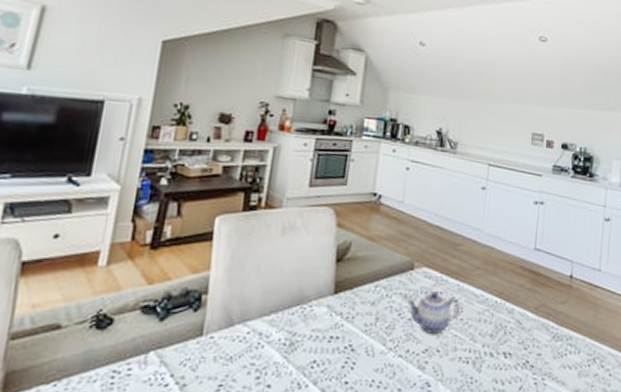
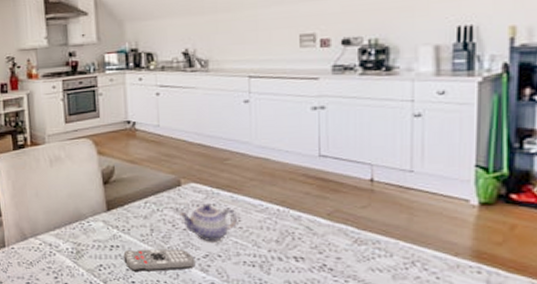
remote control: none [341,341,415,369] -> present [123,249,196,271]

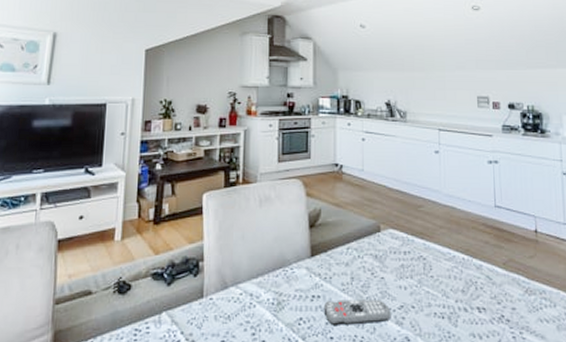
teapot: present [179,204,237,241] -> none [378,251,429,291]

